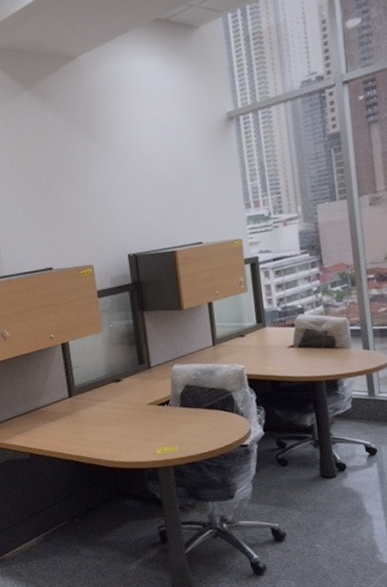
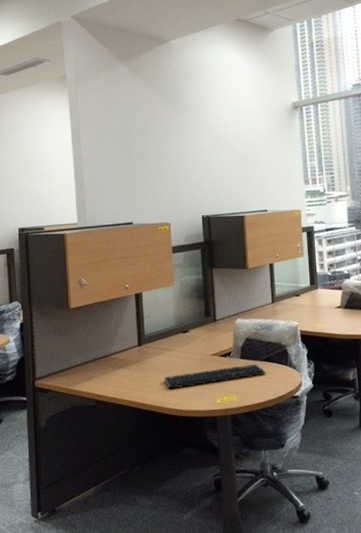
keyboard: none [98,411,210,441] -> present [163,363,266,390]

